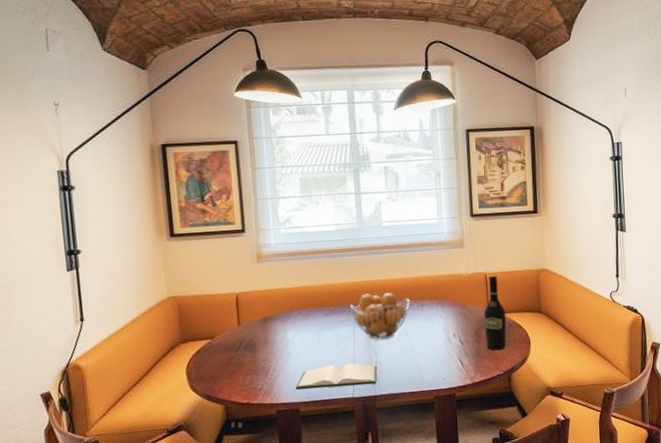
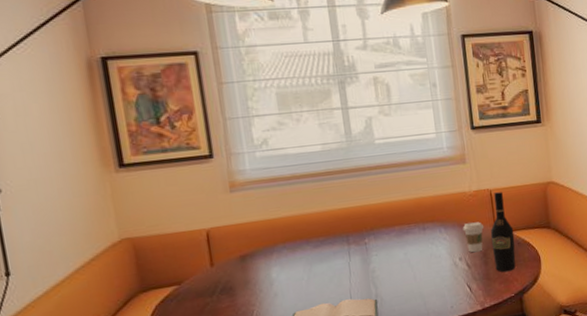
fruit basket: present [350,293,410,340] -> none [343,217,410,271]
coffee cup: none [457,302,477,331] -> present [462,222,483,253]

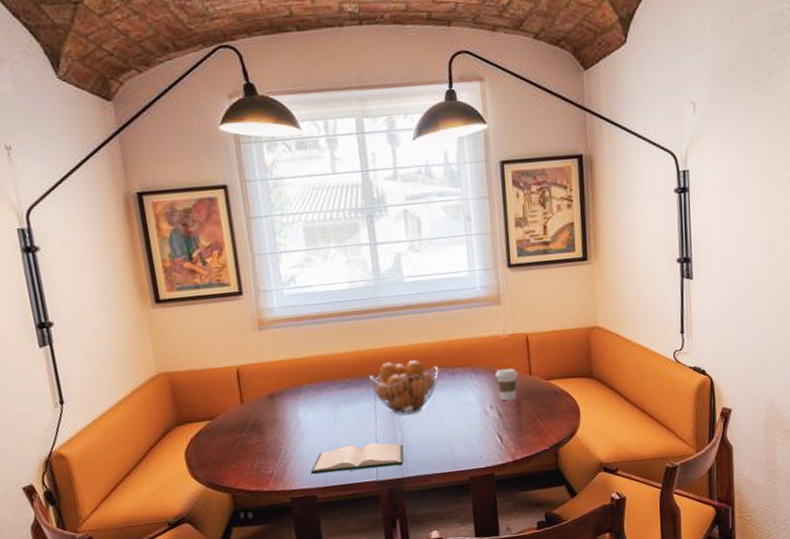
fruit basket: none [343,217,410,271] -> present [369,360,439,415]
wine bottle: present [490,192,516,272] -> none [525,336,552,423]

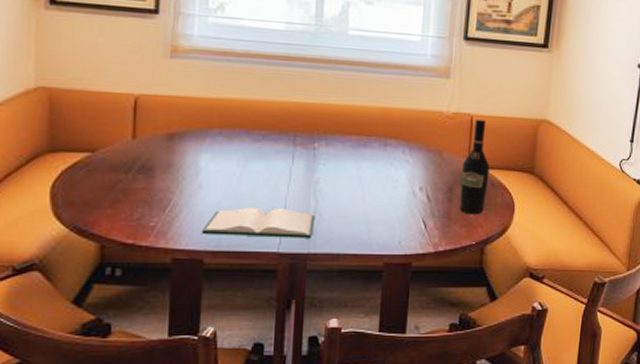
fruit basket: present [369,360,439,415] -> none [290,120,370,183]
coffee cup: present [494,368,517,401] -> none [430,149,455,185]
wine bottle: none [525,336,552,423] -> present [459,120,490,215]

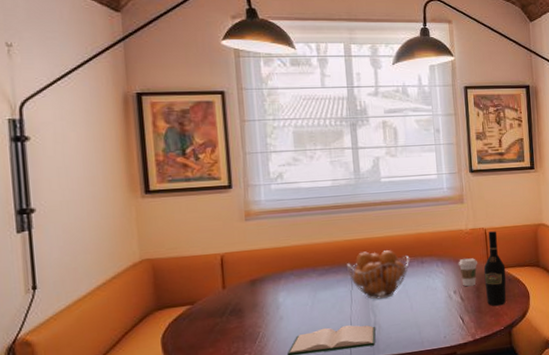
fruit basket: none [290,120,370,183] -> present [347,250,409,300]
coffee cup: none [430,149,455,185] -> present [458,258,477,287]

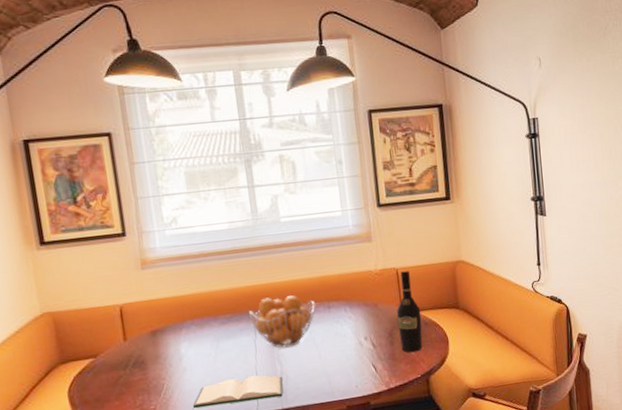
coffee cup: present [458,258,477,287] -> none [368,301,389,333]

